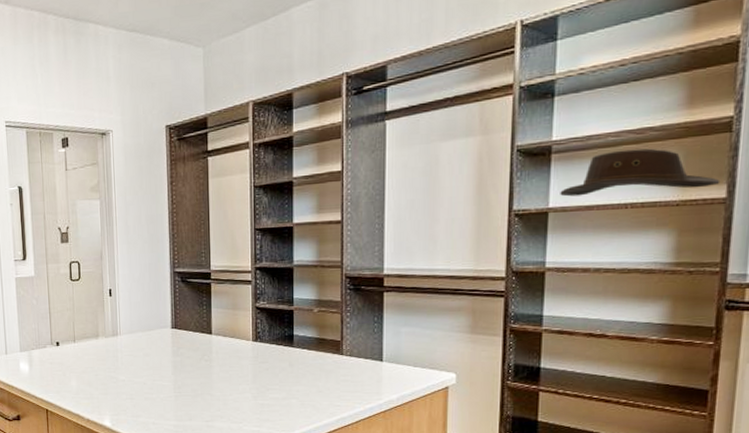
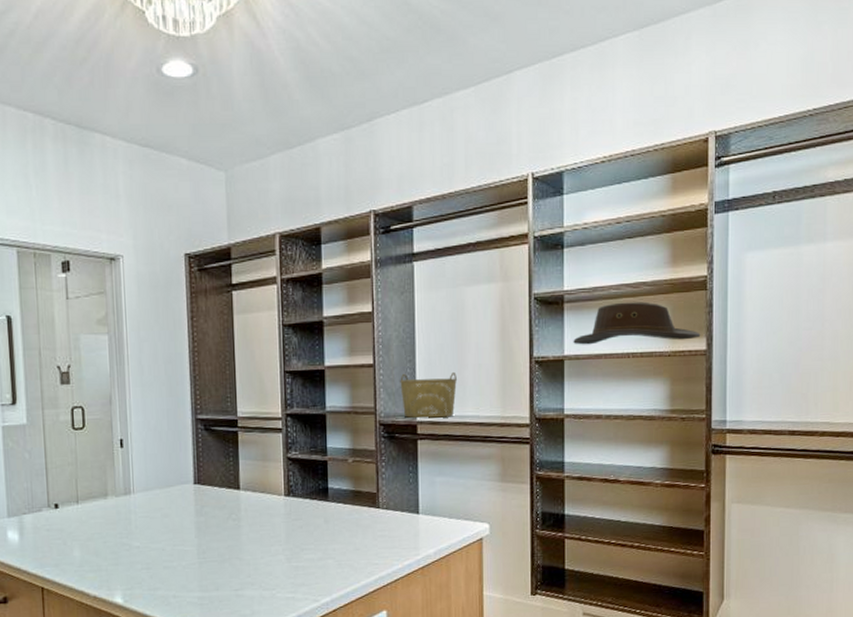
basket: none [368,226,427,272] -> present [400,371,457,419]

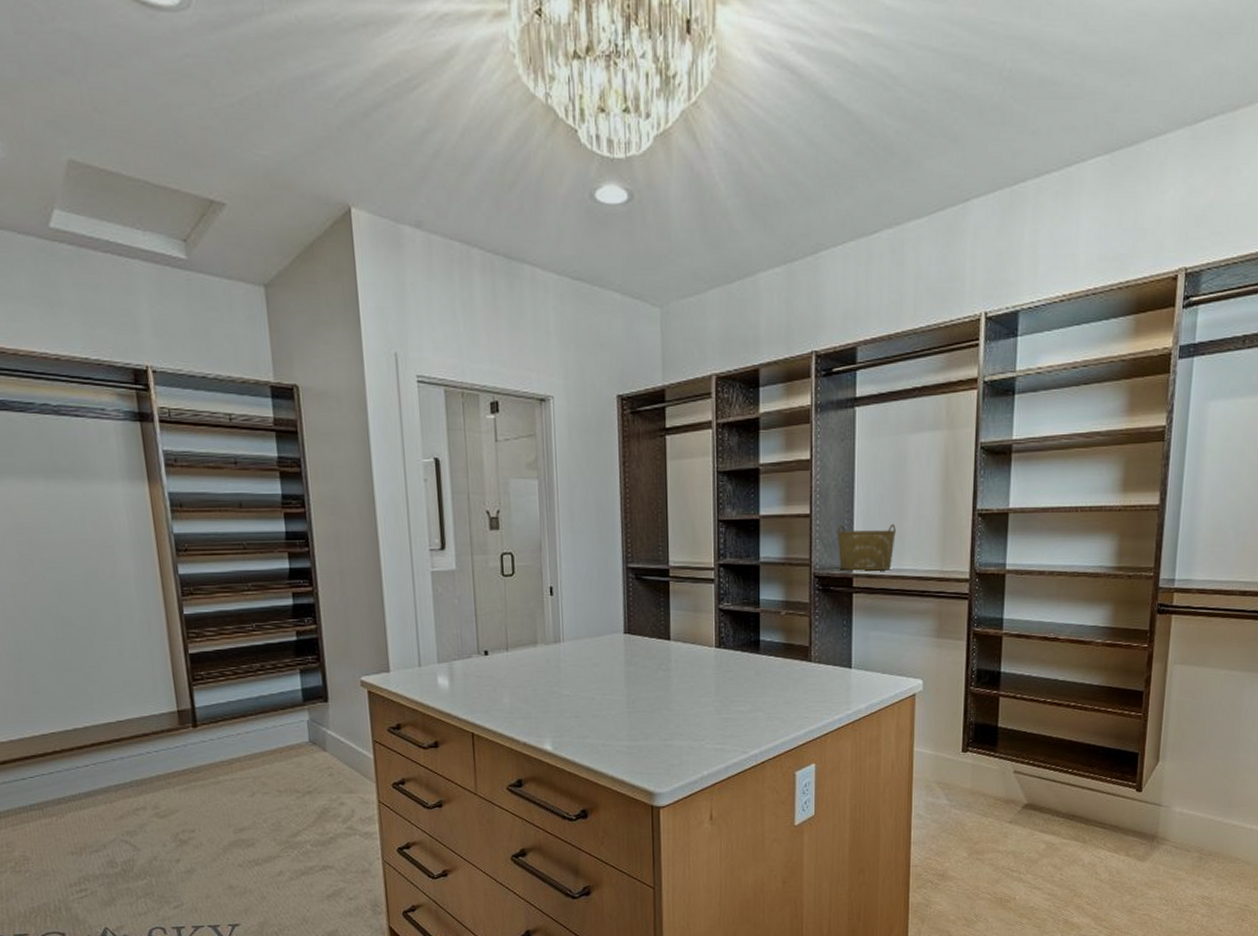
hat: present [573,301,701,345] -> none [1019,453,1155,498]

